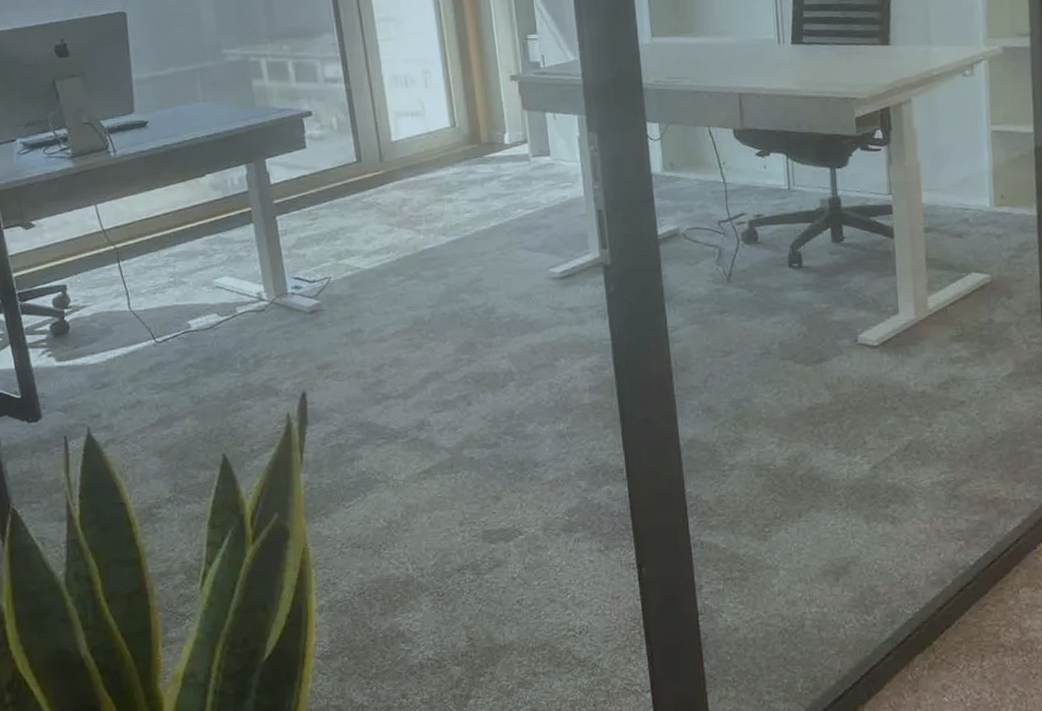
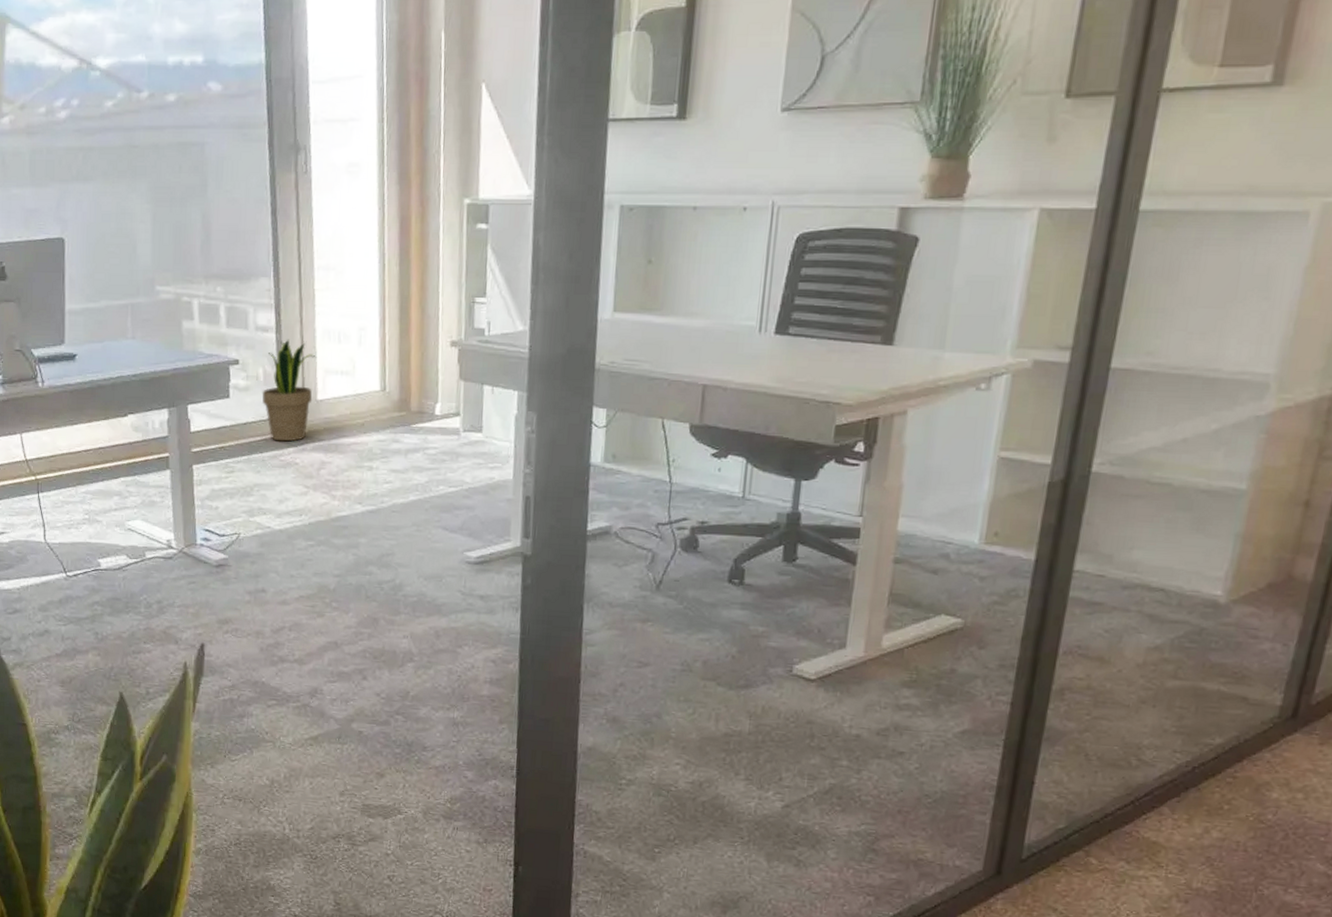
potted plant: none [337,88,387,185] -> present [262,339,316,442]

